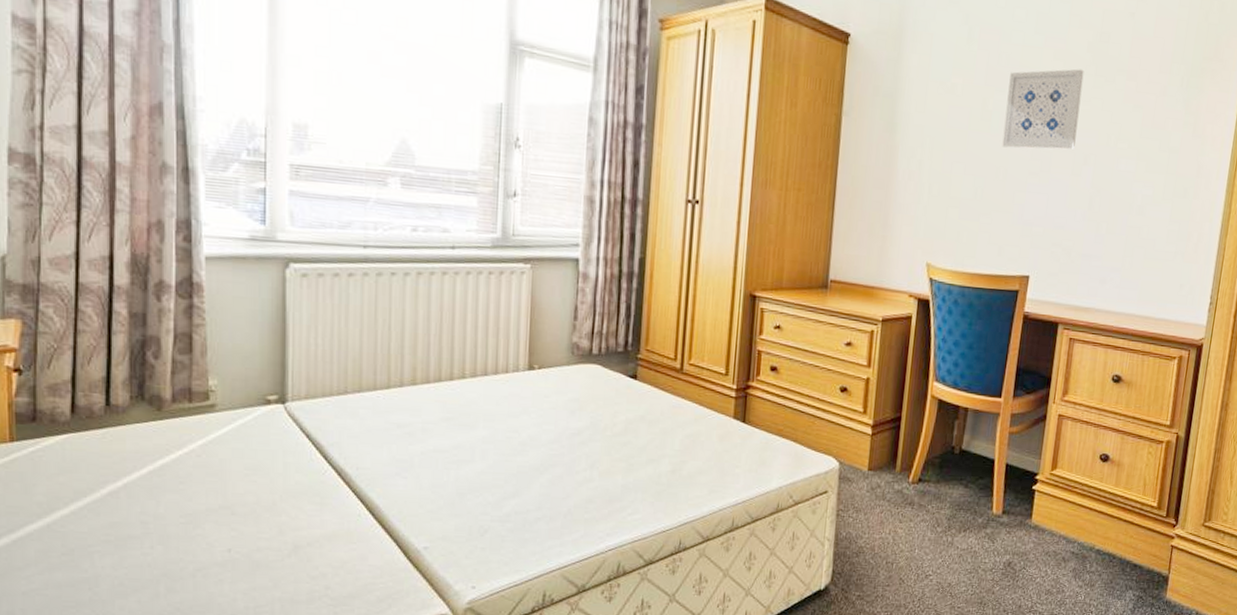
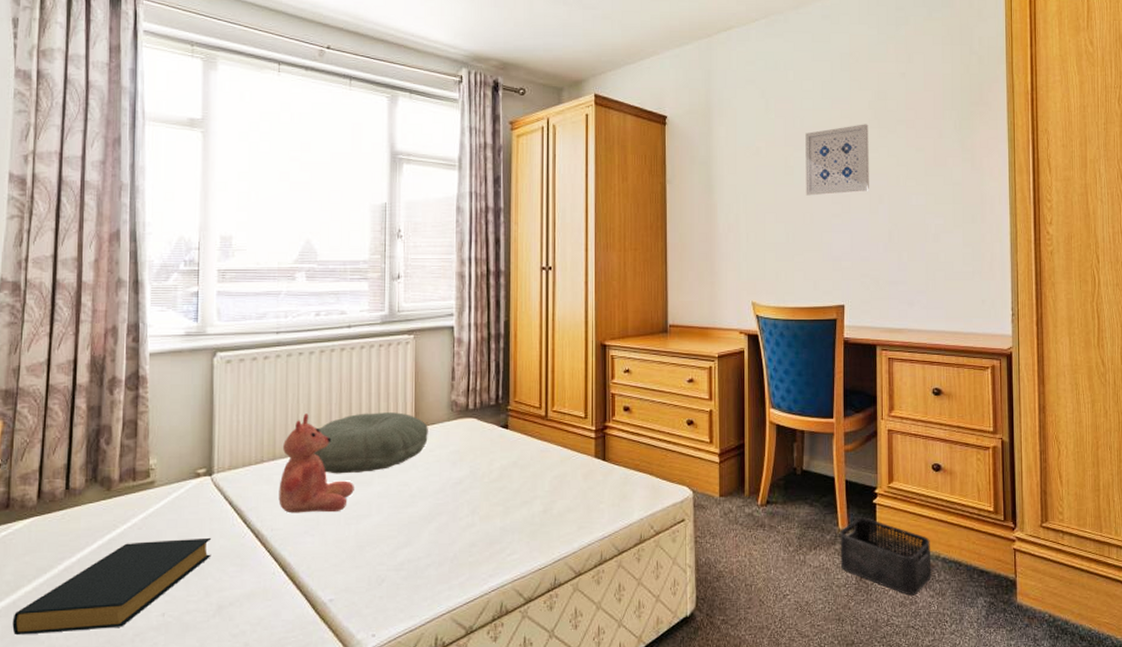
hardback book: none [47,470,286,562] -> present [12,537,212,636]
teddy bear: none [365,343,455,455] -> present [278,413,354,514]
pillow: none [407,348,544,414] -> present [313,412,428,474]
storage bin: none [990,503,1087,584] -> present [840,517,932,596]

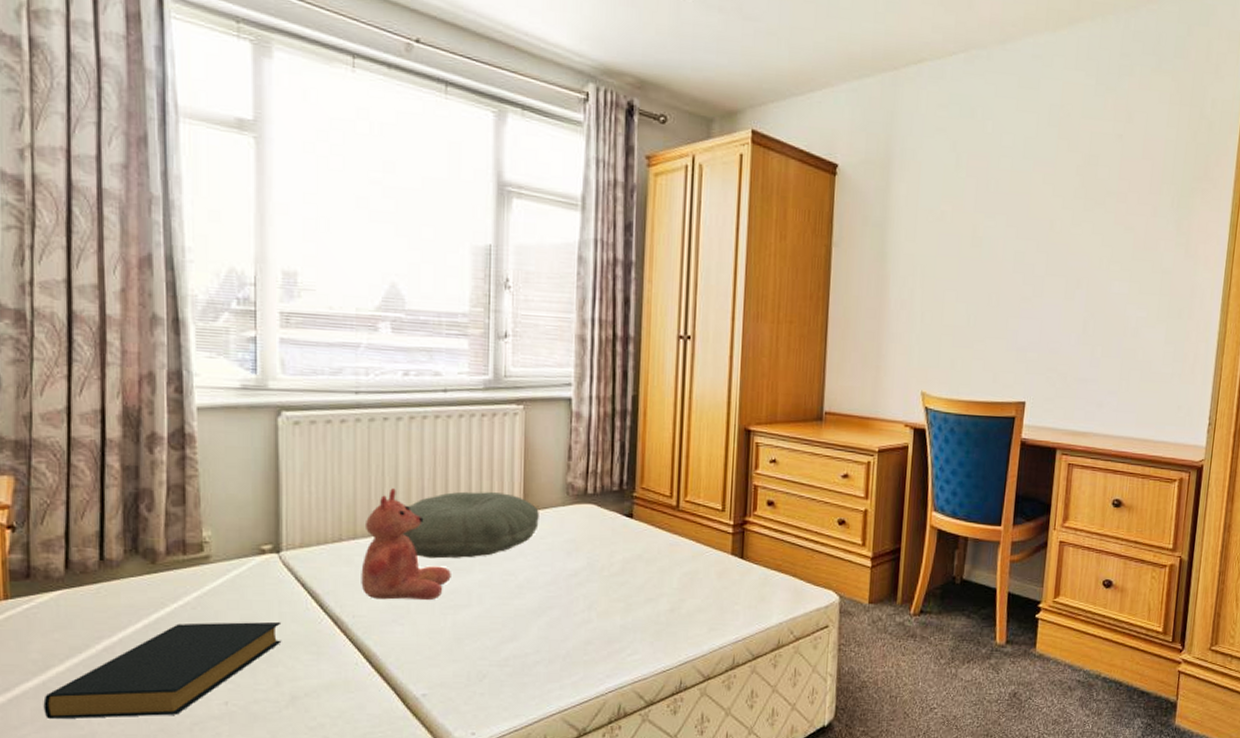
wall art: present [805,124,869,196] -> none [993,192,1074,274]
storage bin: present [840,517,932,596] -> none [994,632,1092,714]

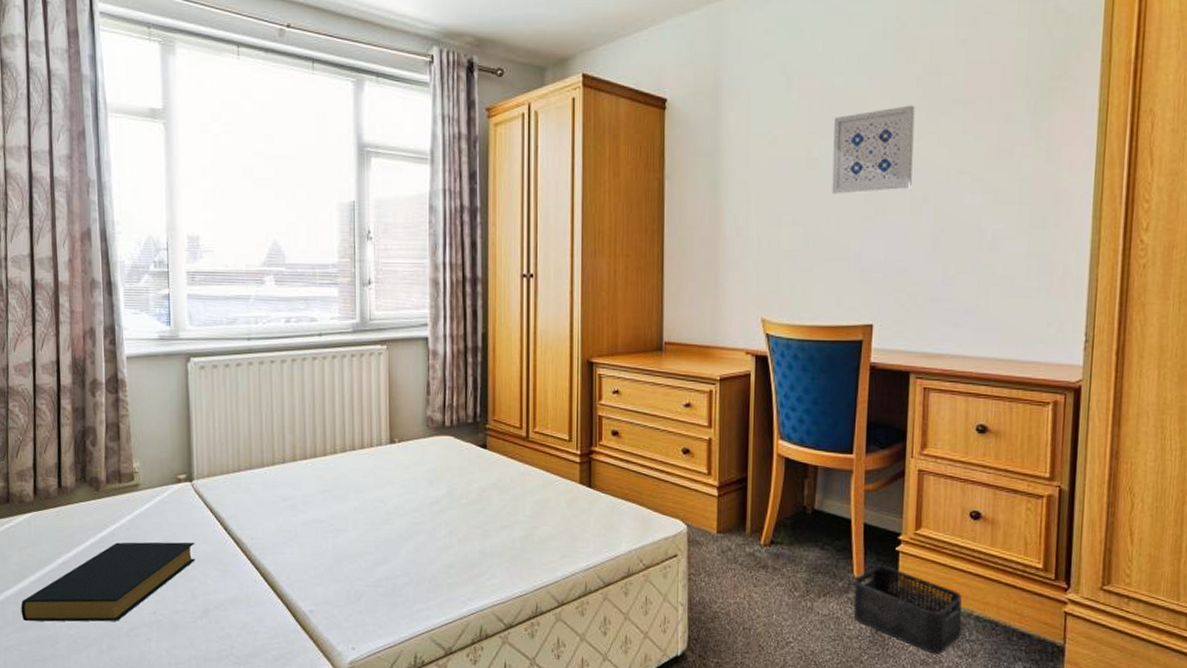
teddy bear: present [361,488,451,601] -> none [256,424,330,525]
pillow: present [402,491,539,559] -> none [289,425,403,487]
wall art: none [993,192,1074,274] -> present [832,105,915,194]
storage bin: none [994,632,1092,714] -> present [853,565,962,654]

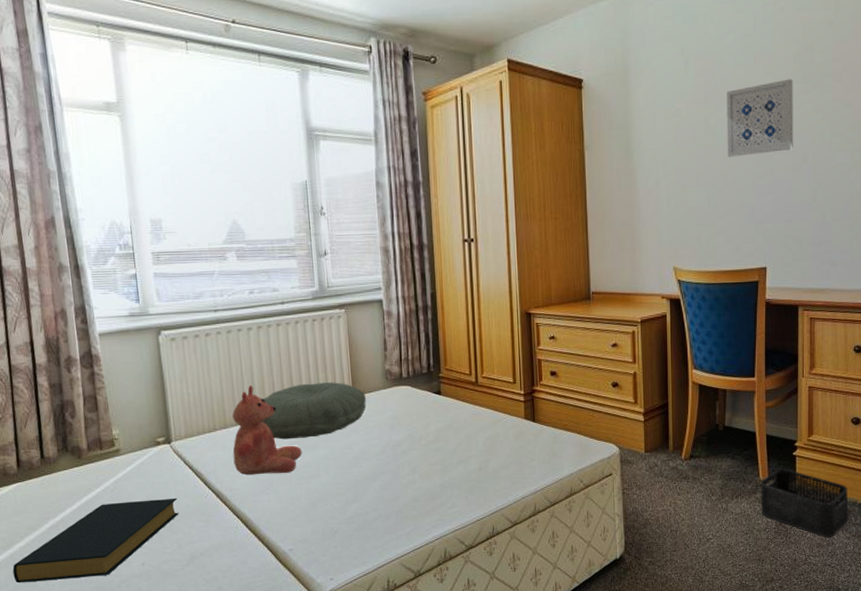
teddy bear: none [256,424,330,525] -> present [232,385,302,475]
pillow: none [289,425,403,487] -> present [261,382,366,440]

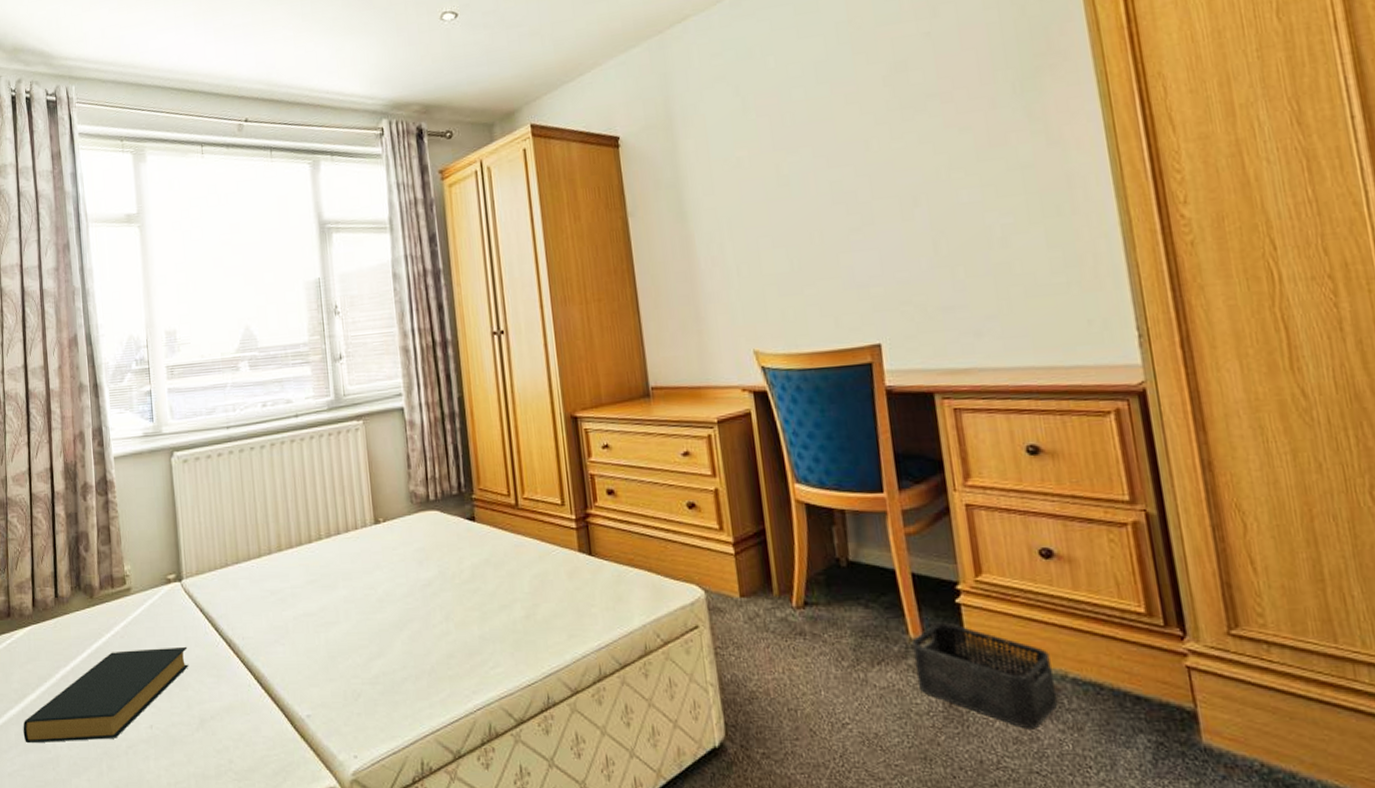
teddy bear: present [232,385,302,475] -> none [244,512,320,621]
pillow: present [261,382,366,440] -> none [275,507,390,578]
wall art: present [727,79,793,157] -> none [799,106,898,210]

